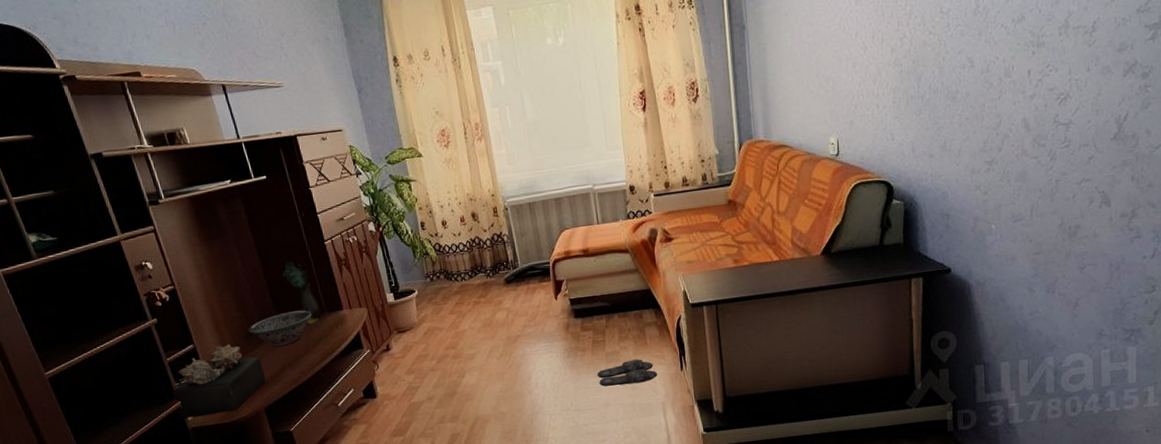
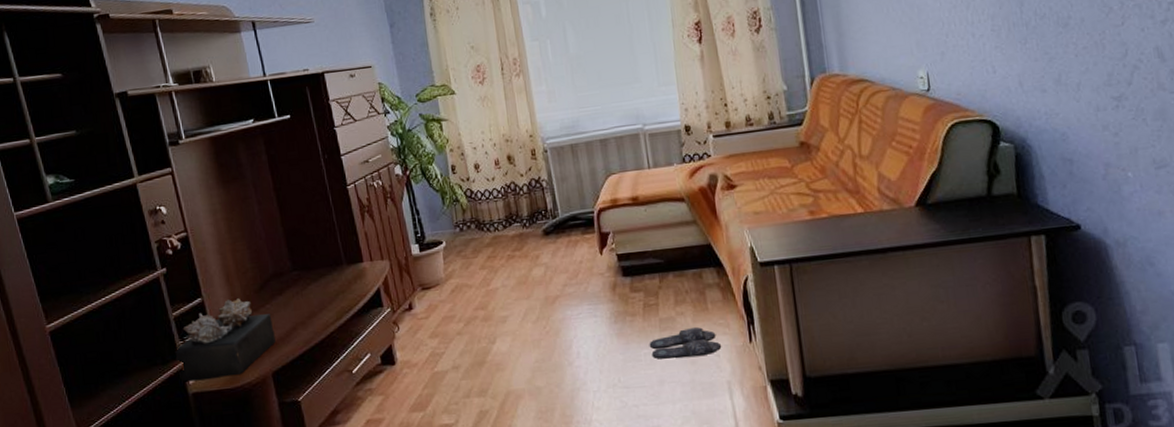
decorative bowl: present [248,310,312,348] -> none [260,261,330,304]
vase: present [282,260,323,324] -> none [300,206,341,277]

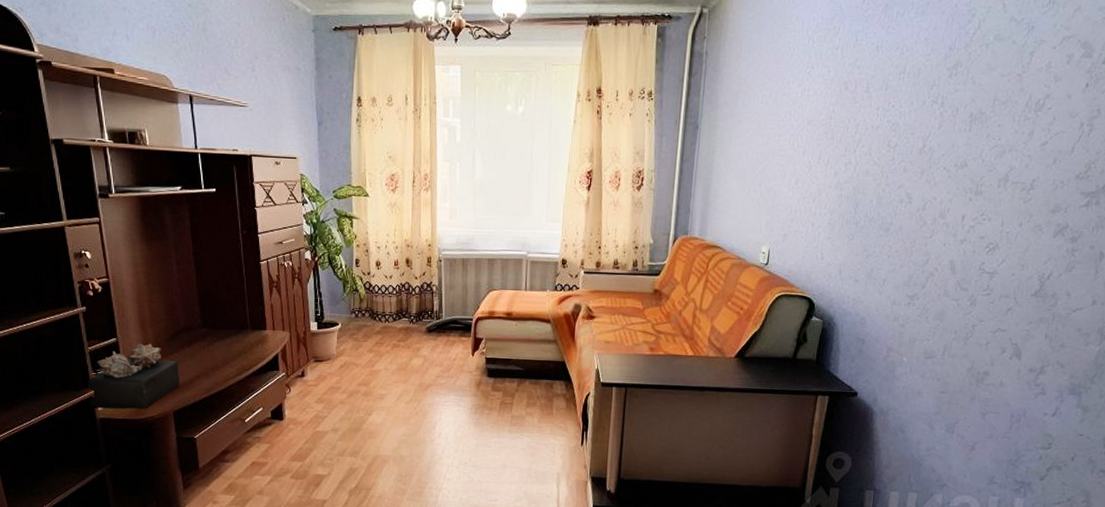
slippers: present [649,327,721,359] -> none [499,427,557,450]

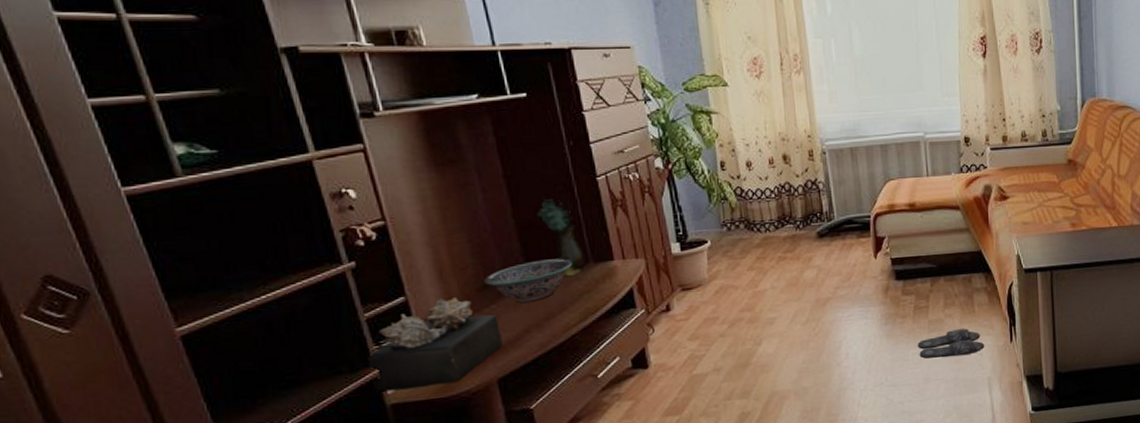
decorative bowl: none [172,322,236,356] -> present [484,258,573,304]
vase: none [214,273,246,338] -> present [537,197,587,276]
slippers: none [499,427,557,450] -> present [917,328,984,359]

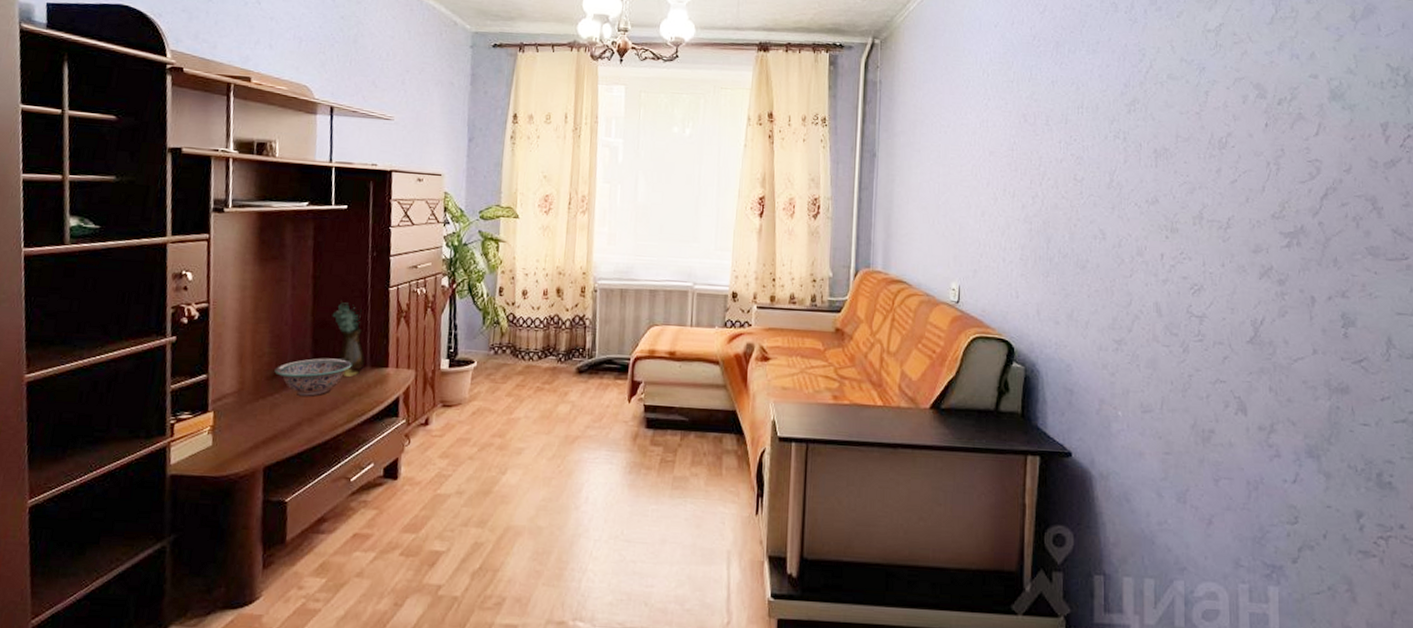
decorative box: present [367,297,503,392] -> none [161,381,278,464]
slippers: present [917,328,984,359] -> none [658,491,727,521]

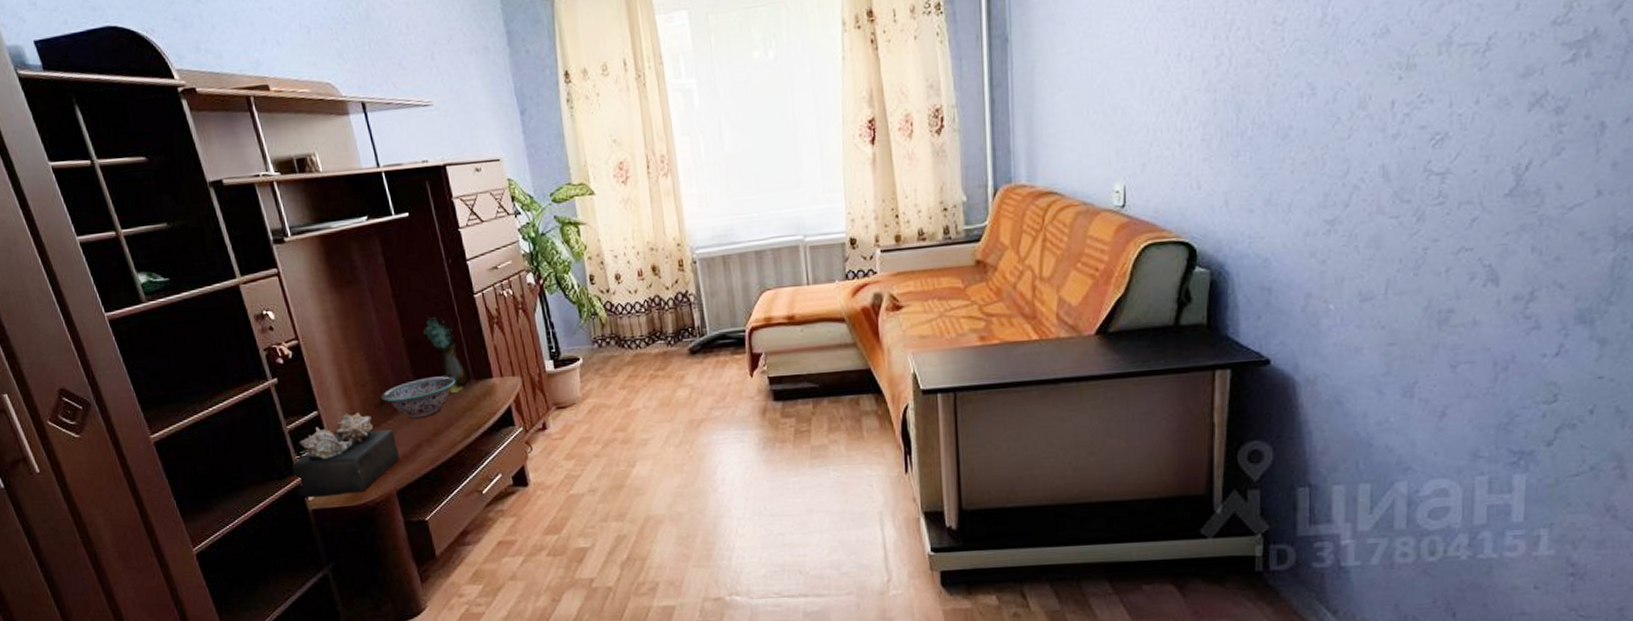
decorative box: none [161,381,278,464] -> present [291,412,399,498]

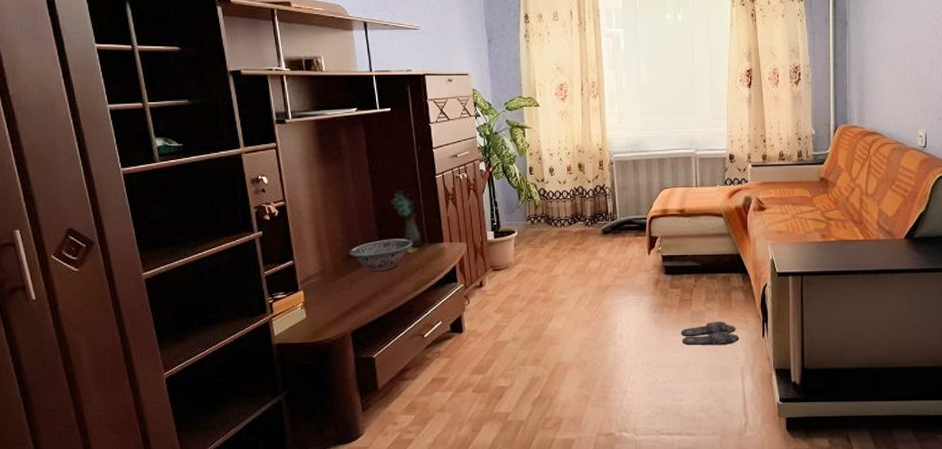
decorative box: present [291,412,399,498] -> none [263,264,357,334]
slippers: none [798,456,874,488] -> present [680,322,739,345]

